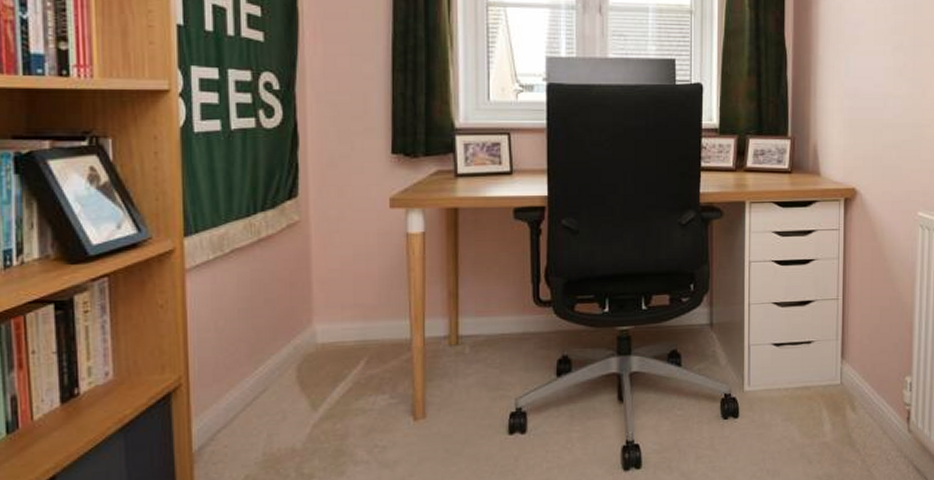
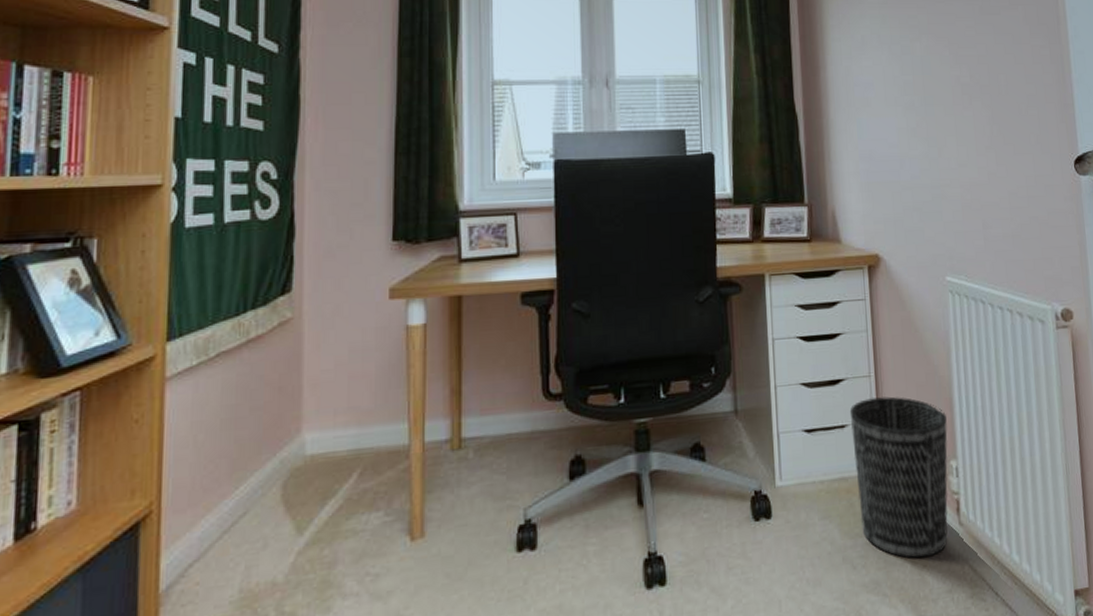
wastebasket: none [816,317,906,458] -> present [849,396,948,559]

